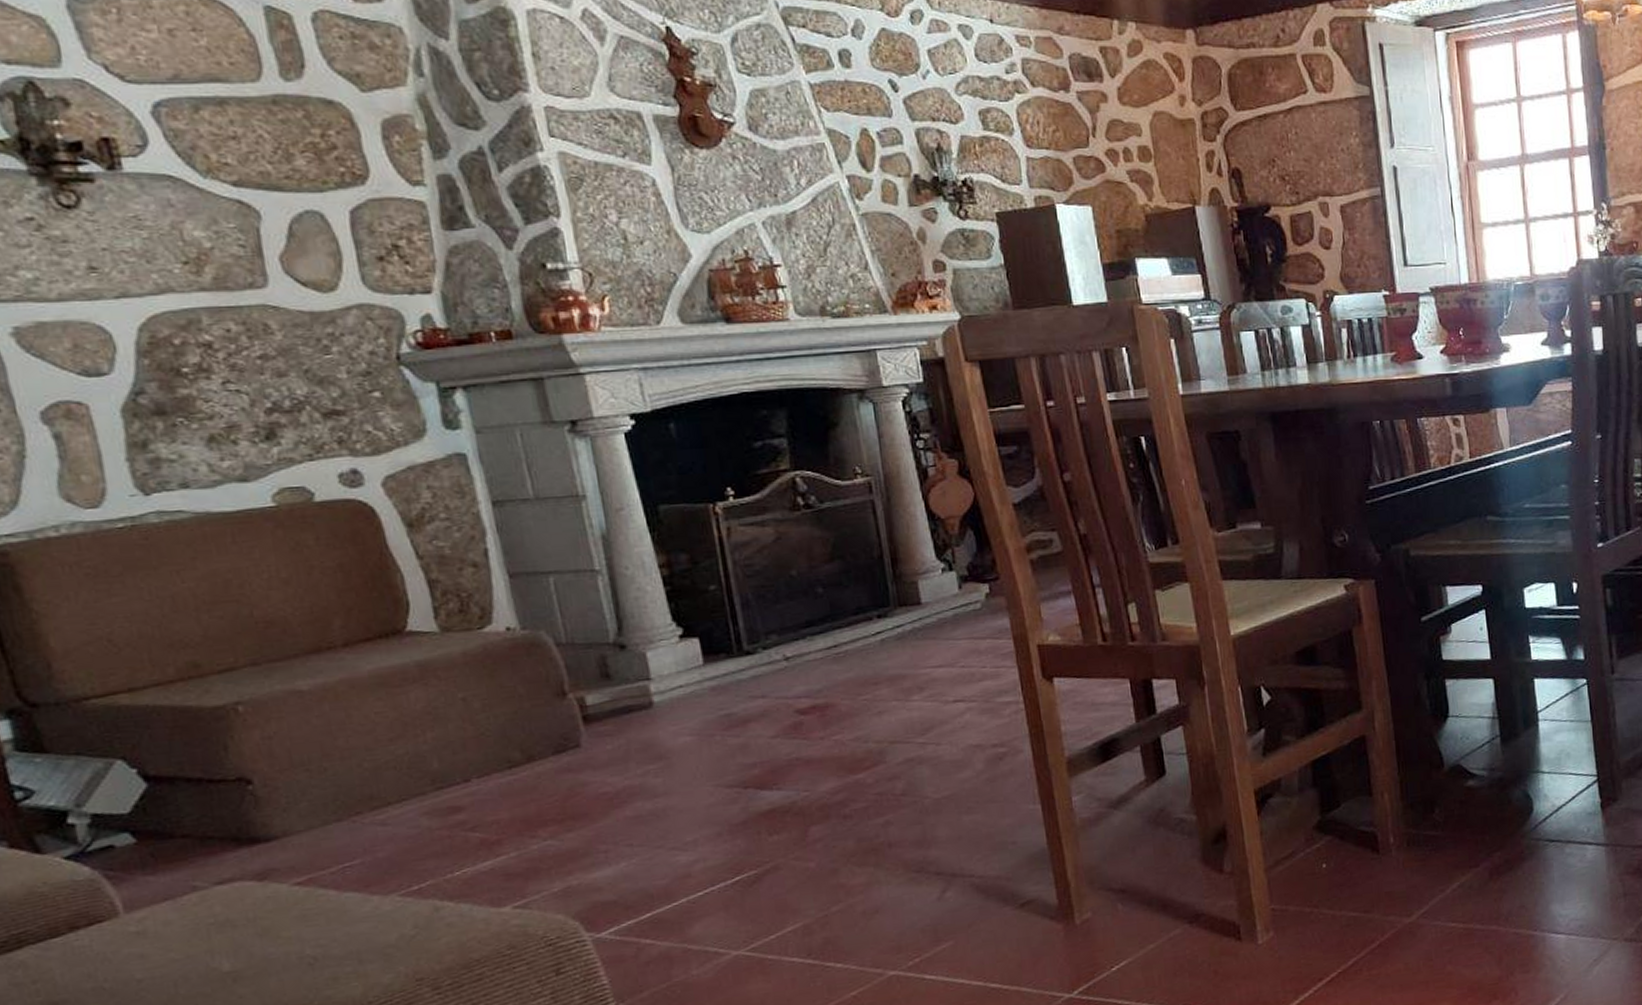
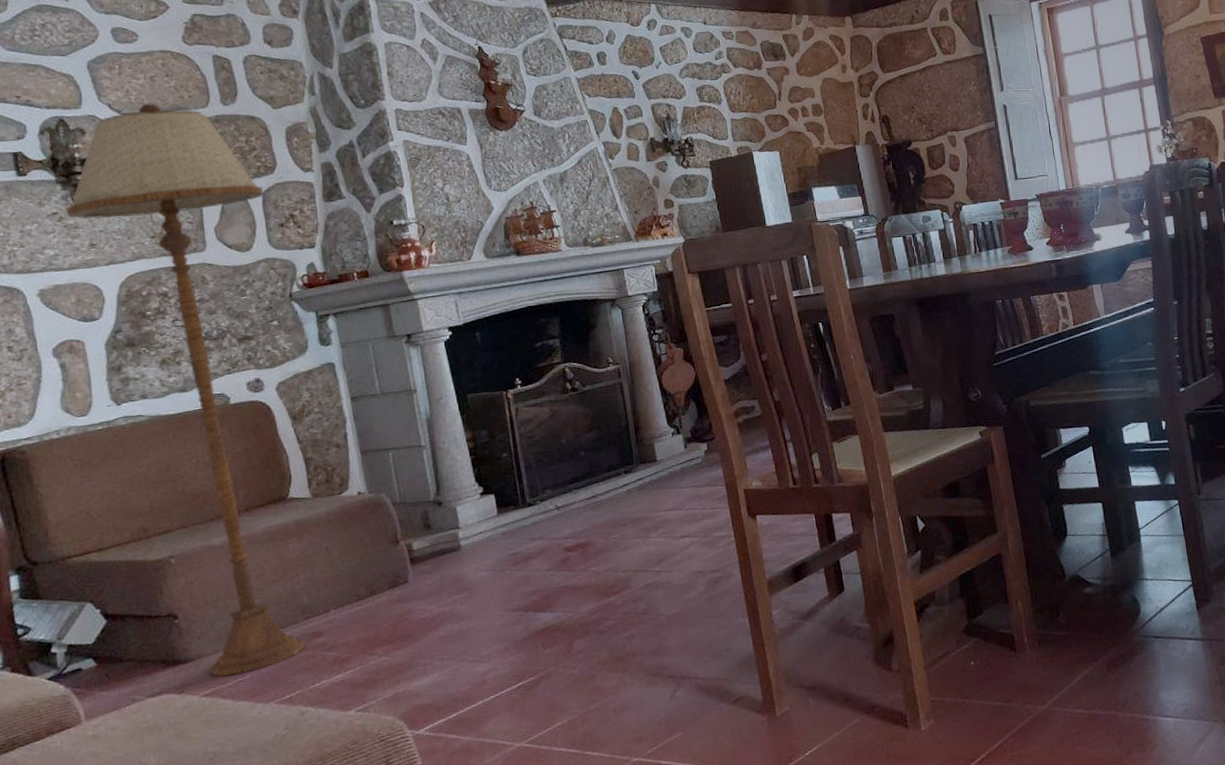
floor lamp: none [46,68,438,860] -> present [65,103,305,677]

